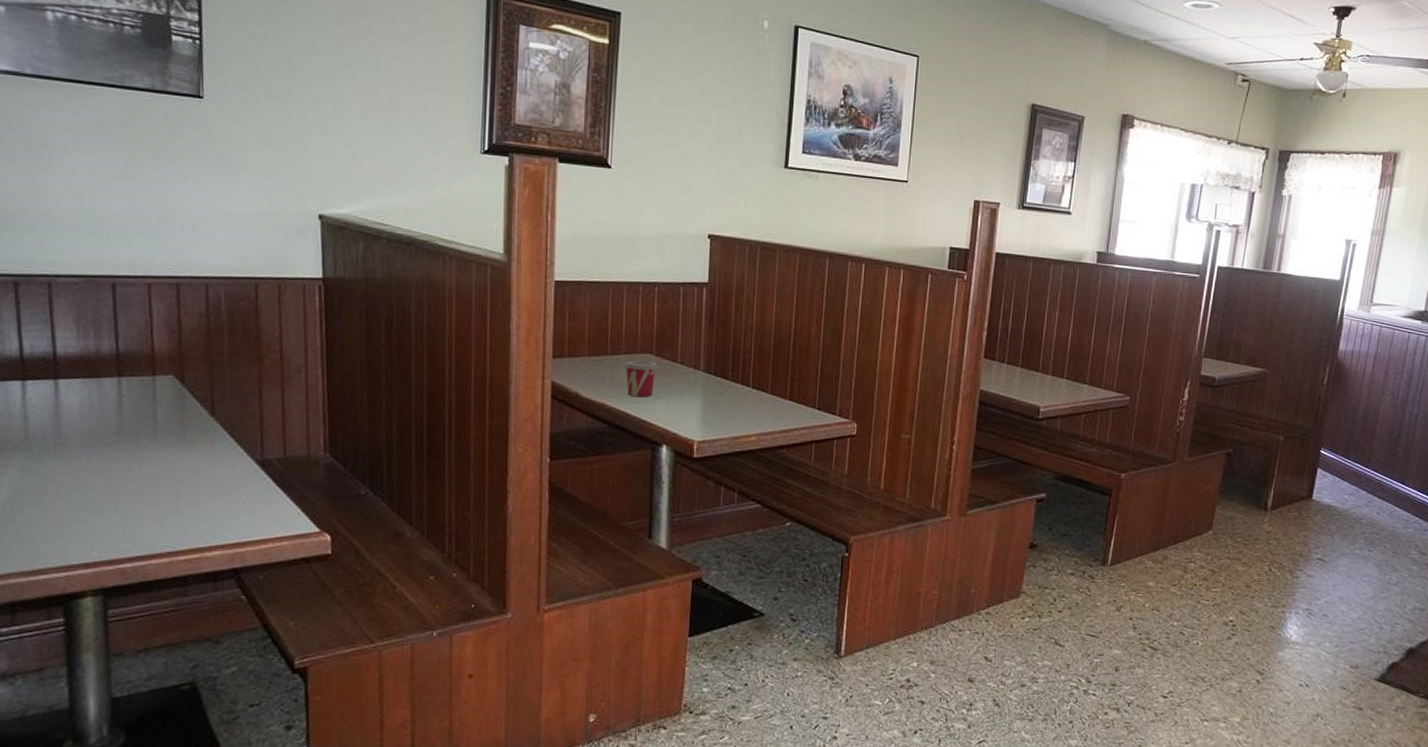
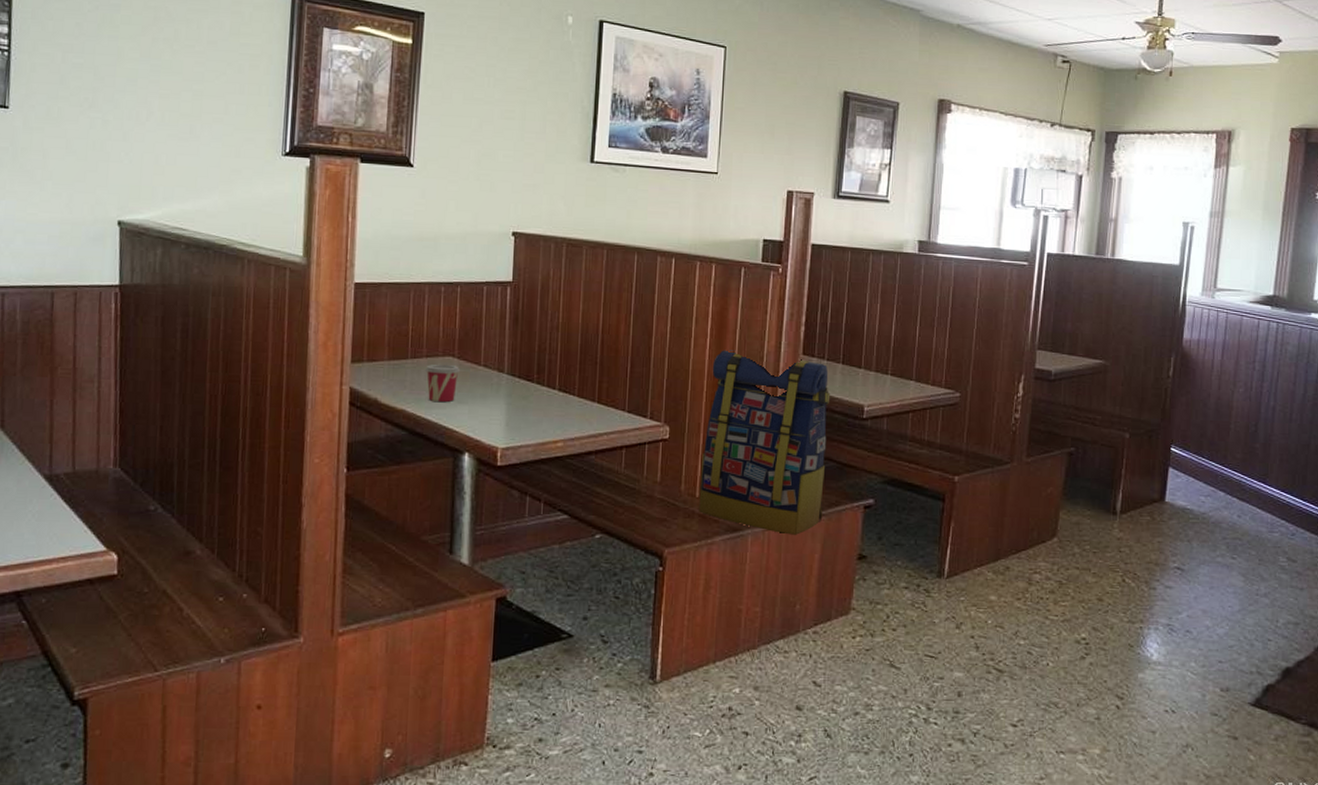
backpack: none [883,352,1009,526] -> present [699,350,831,536]

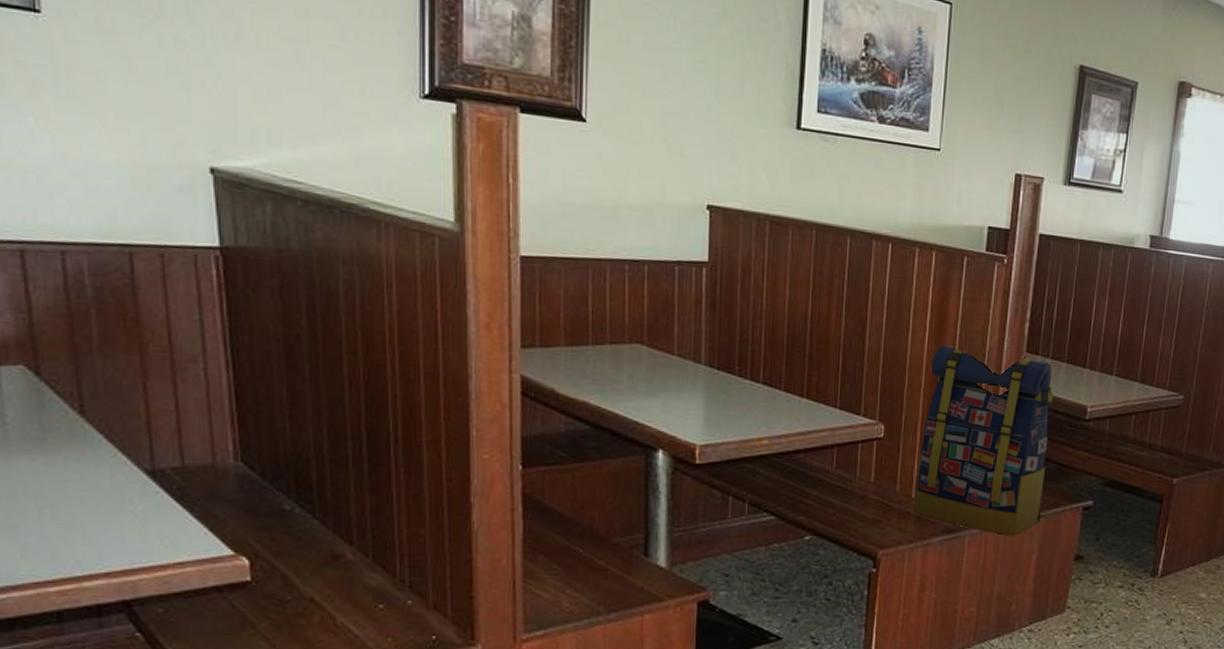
cup: present [425,363,461,403] -> none [610,351,651,395]

